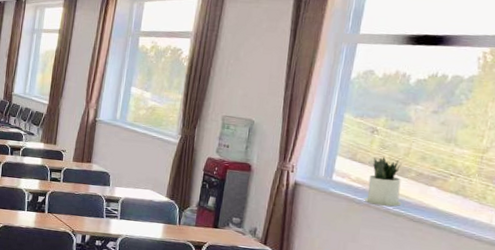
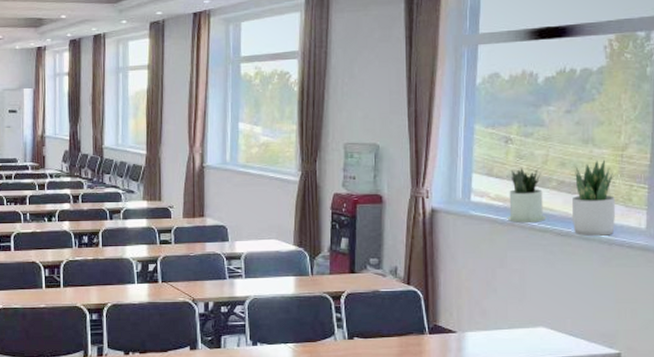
planter: none [426,158,471,228] -> present [571,159,615,237]

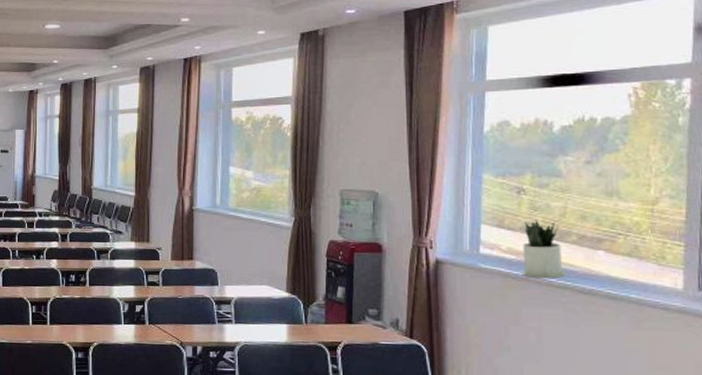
planter: present [571,159,615,237] -> none [594,214,646,297]

